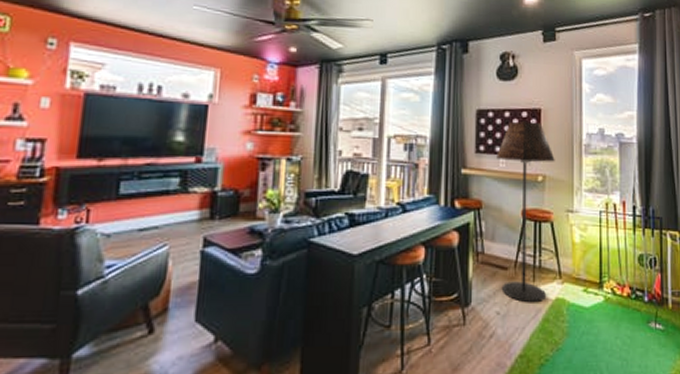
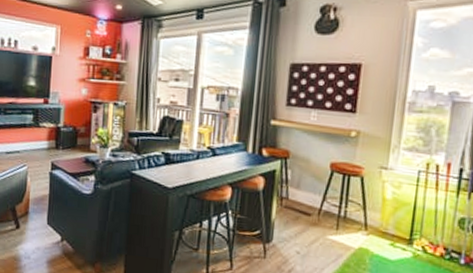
floor lamp: present [496,121,555,303] -> none [303,76,373,249]

